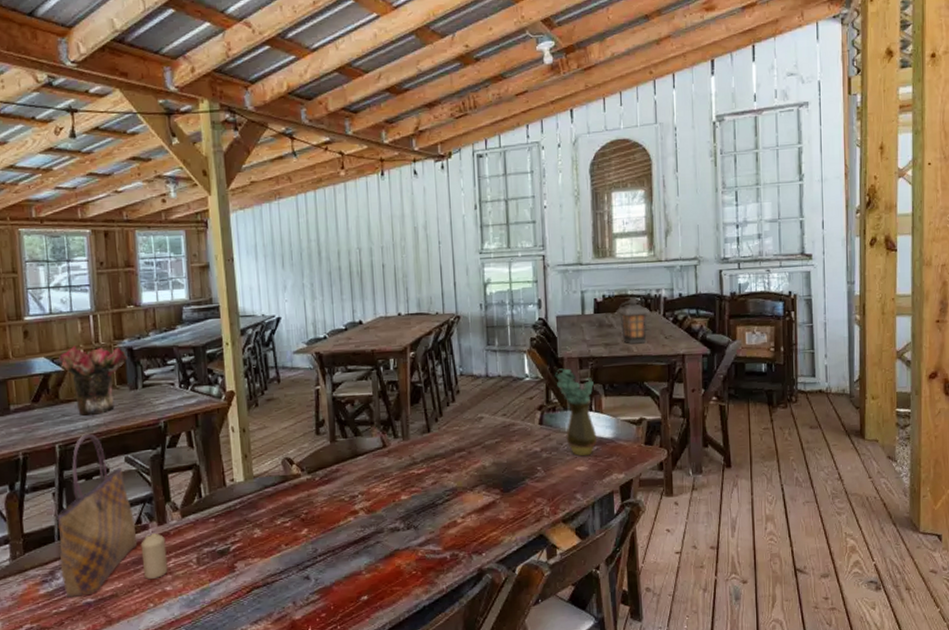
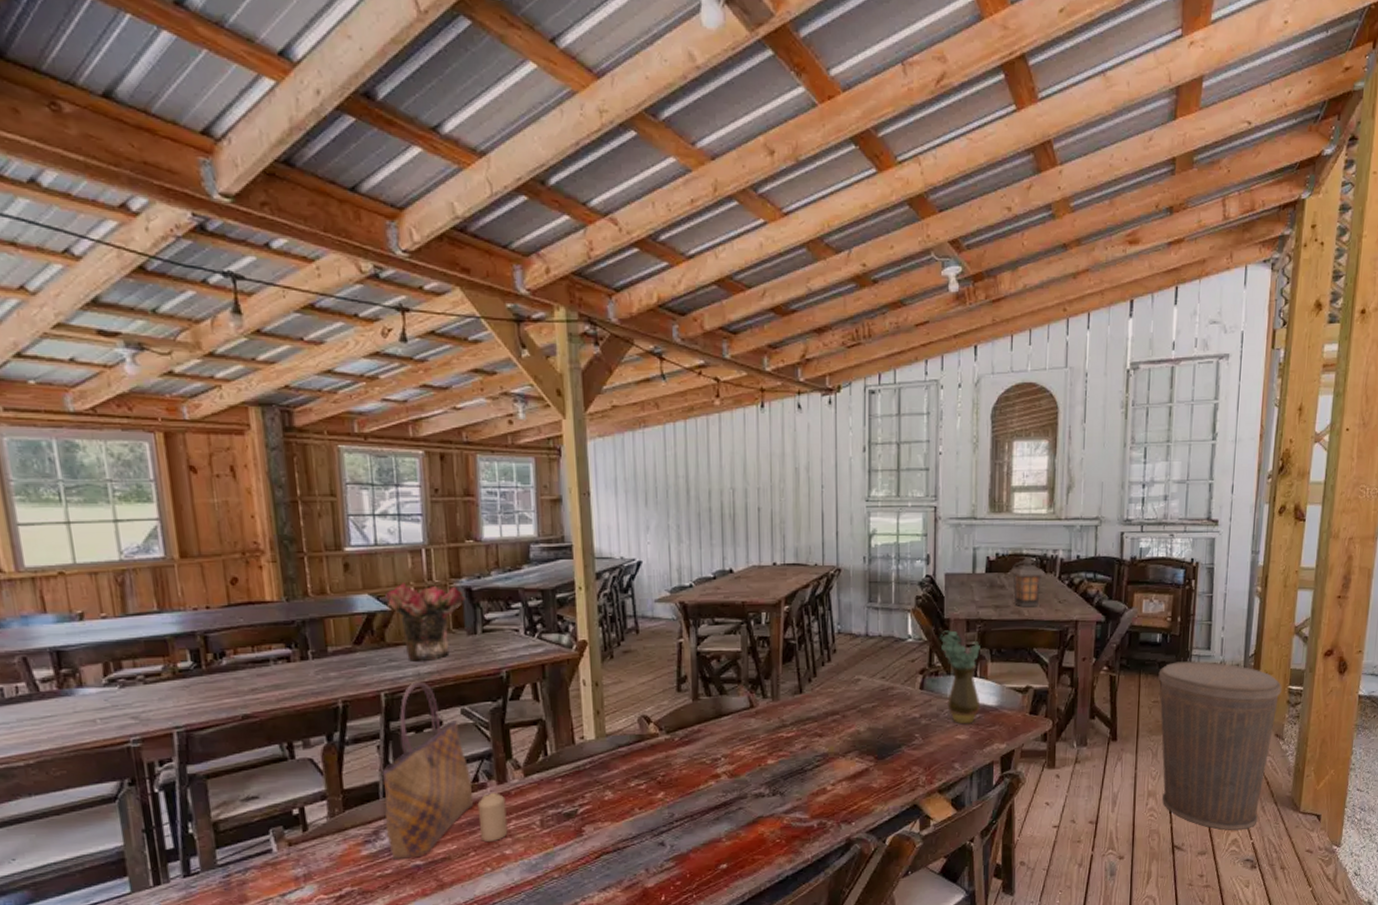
trash can: none [766,388,890,553] -> present [1158,661,1282,831]

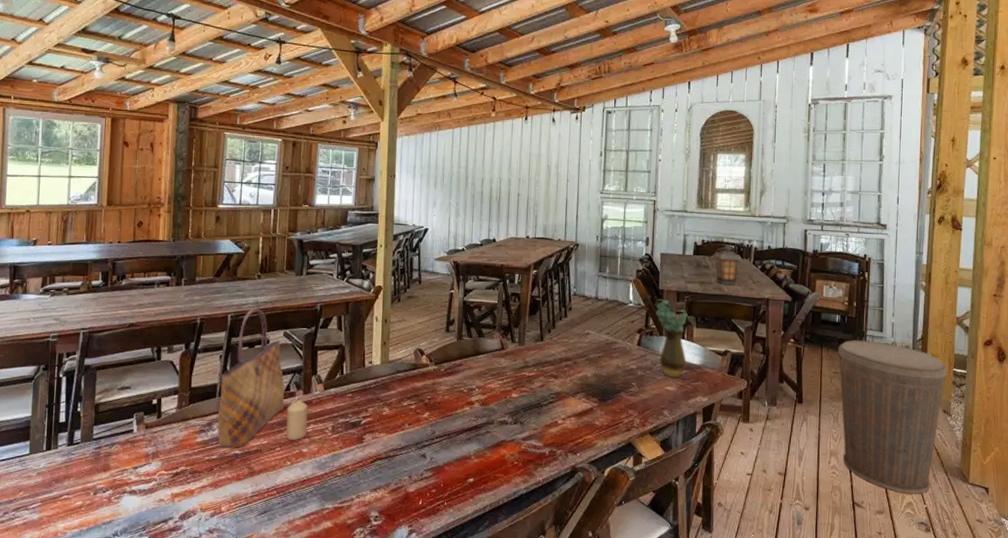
bouquet: present [385,583,466,661] -> none [242,233,298,293]

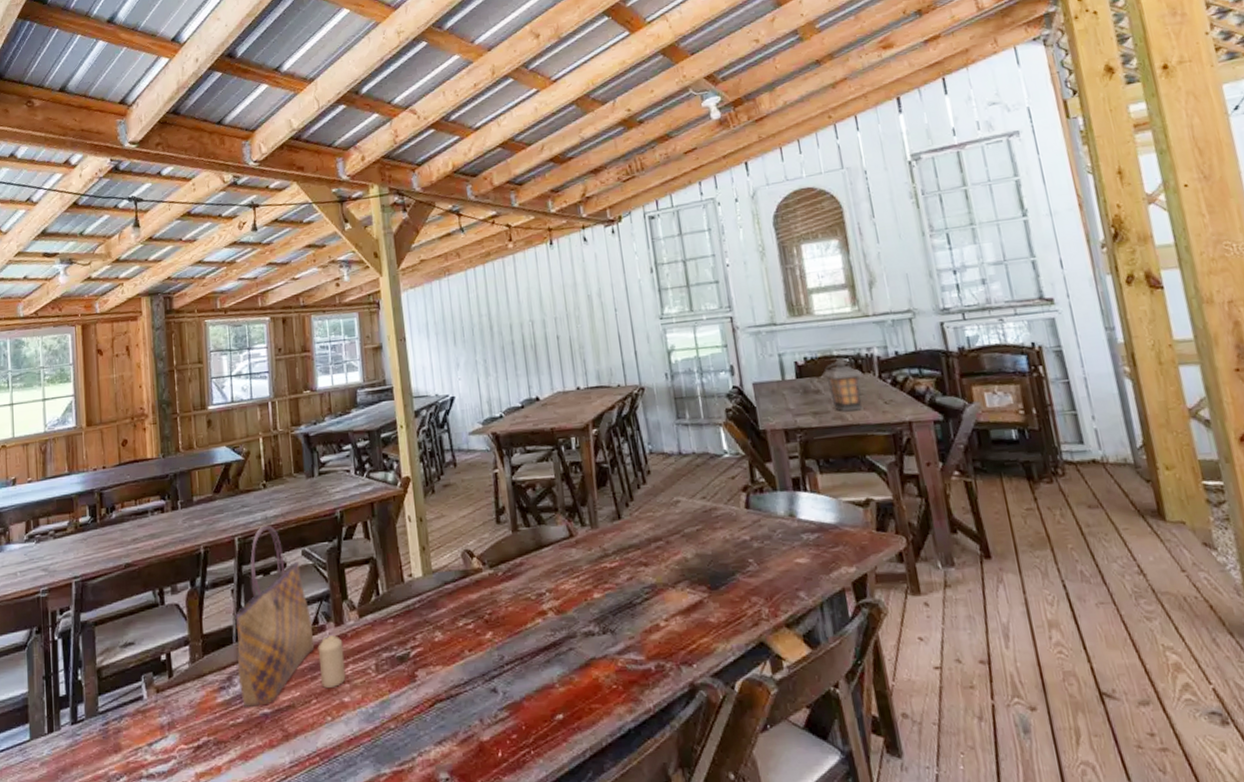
vase: present [654,296,688,378] -> none [756,439,817,546]
trash can: present [838,340,947,495] -> none [1024,457,1212,672]

